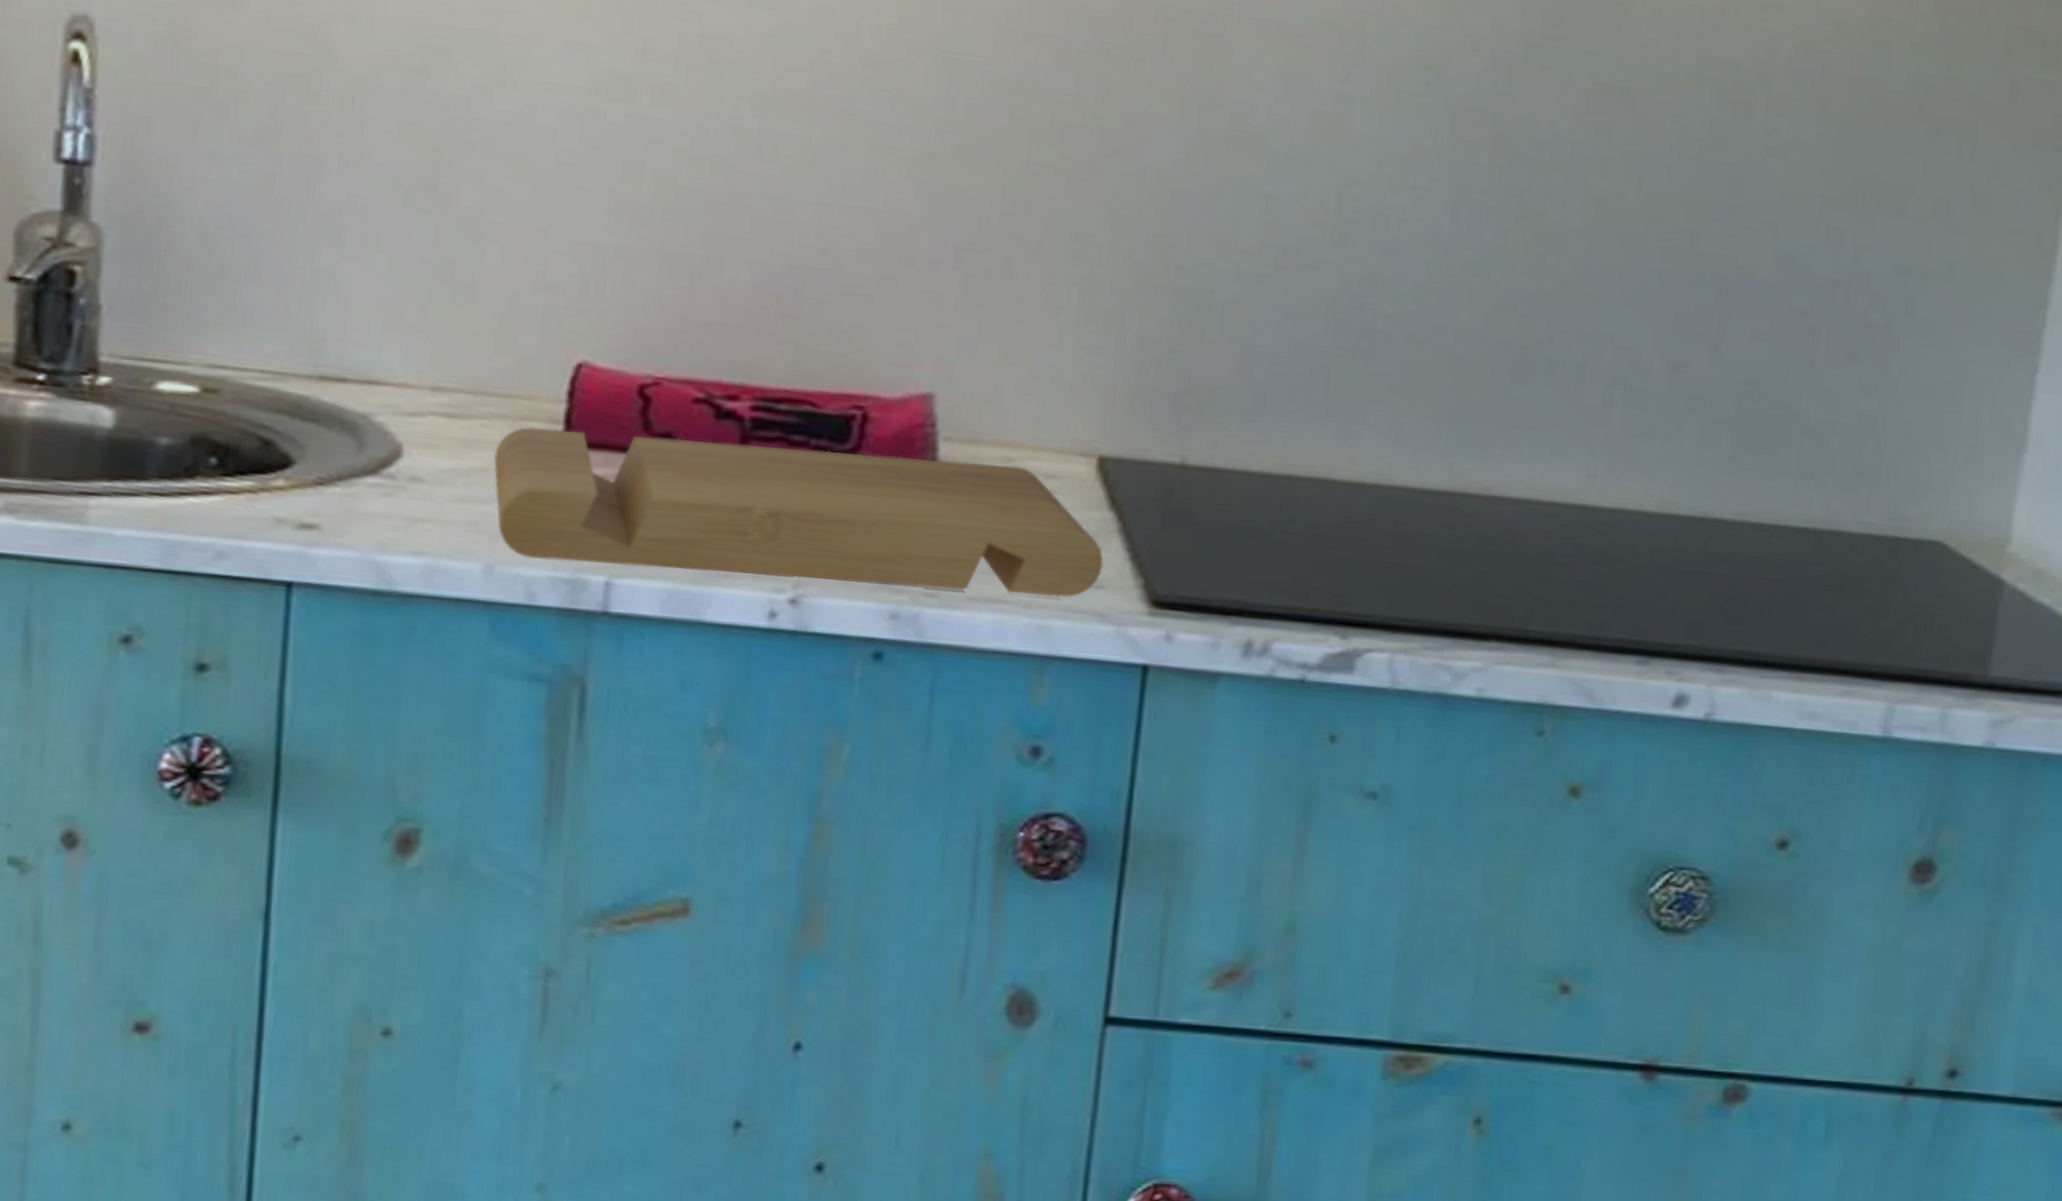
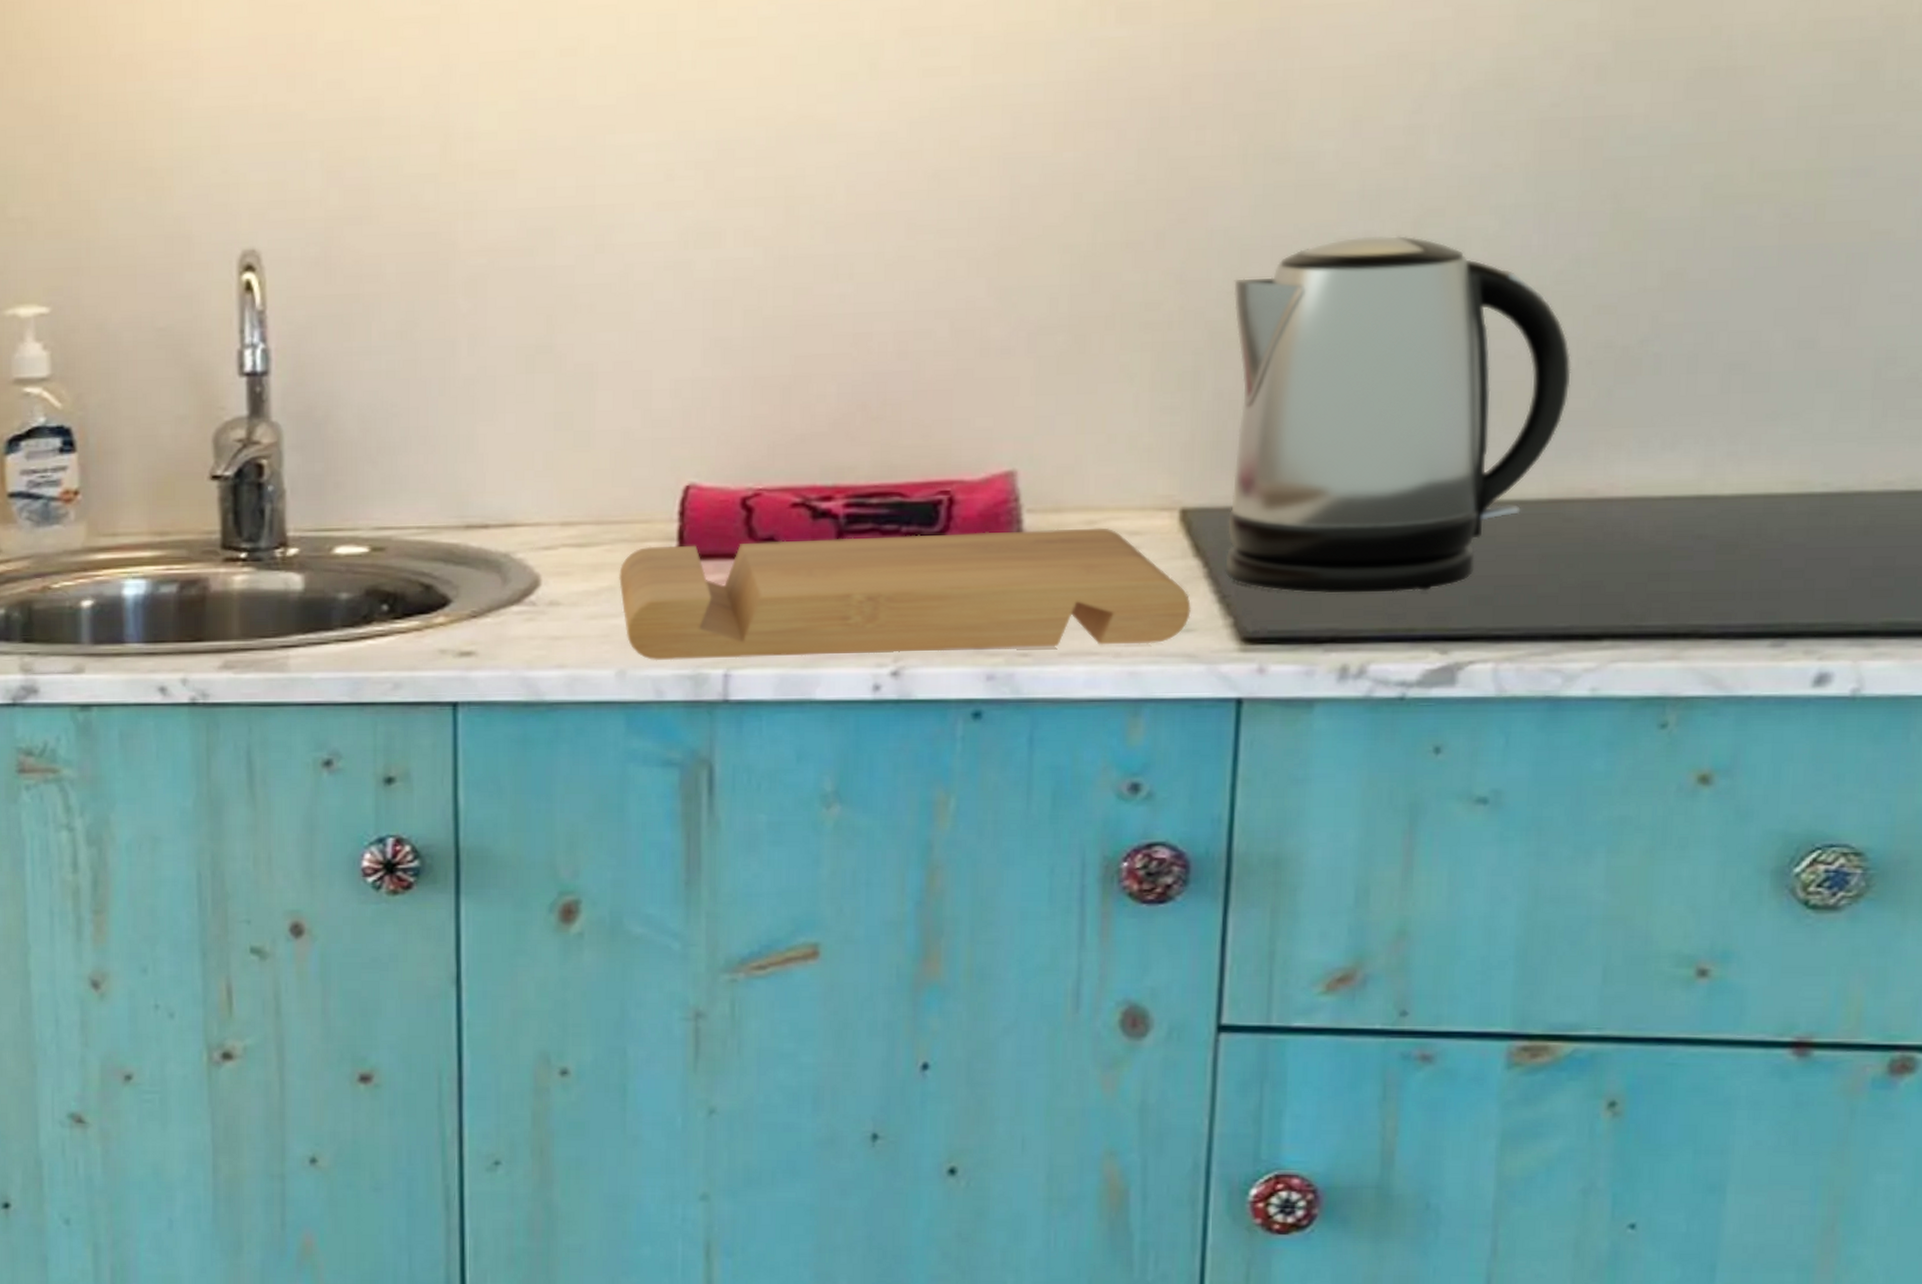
kettle: none [1138,197,1474,571] -> present [1225,236,1572,594]

